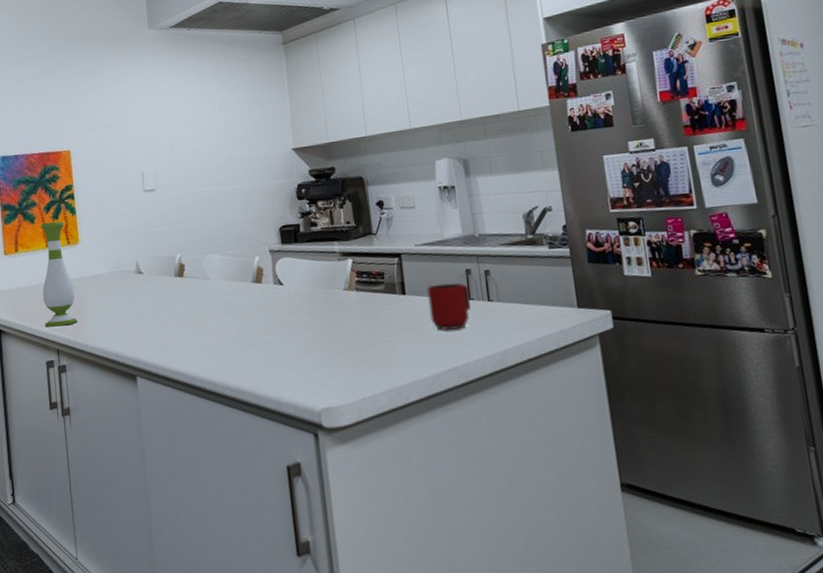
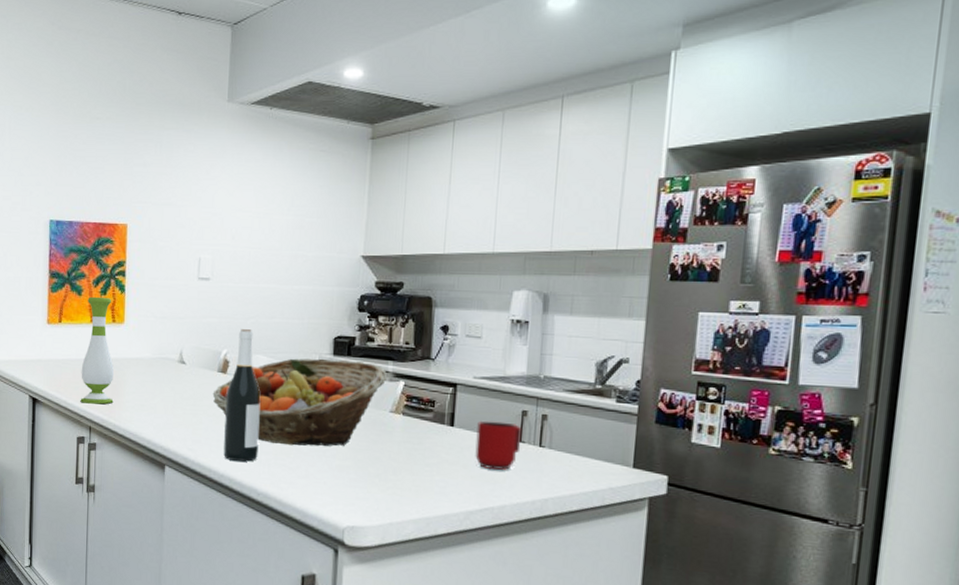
fruit basket: none [173,246,335,338] -> present [212,358,387,447]
wine bottle: none [186,231,226,361] -> present [223,329,261,462]

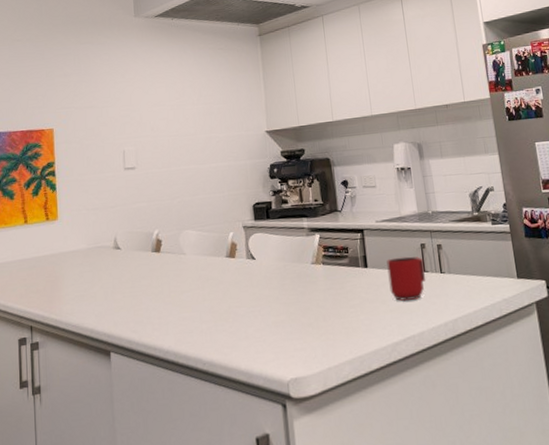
vase: present [80,296,115,405] -> none [18,197,53,304]
fruit basket: present [212,358,387,447] -> none [149,222,304,312]
wine bottle: present [223,329,261,462] -> none [162,208,199,335]

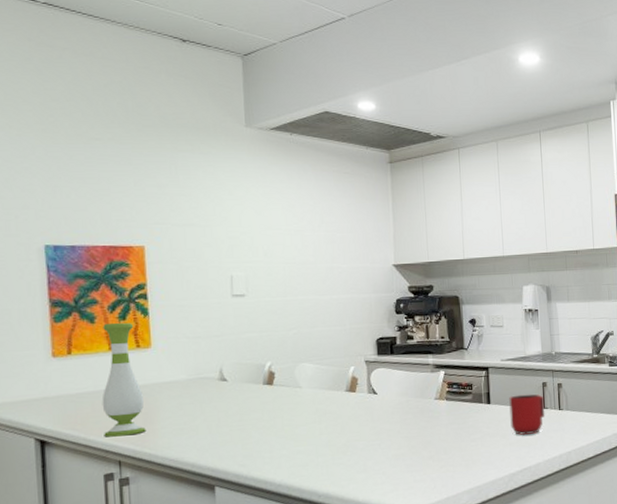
vase: none [18,197,53,304] -> present [102,322,147,437]

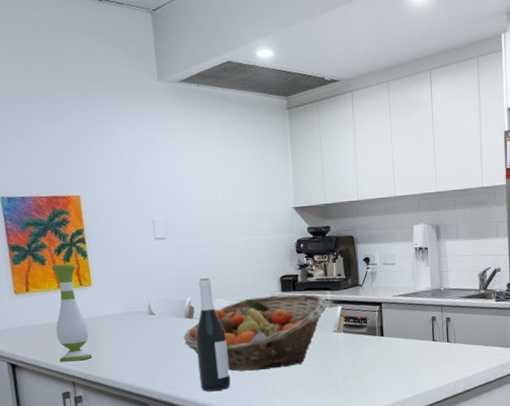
fruit basket: none [260,358,428,445] -> present [183,294,327,372]
wine bottle: none [275,340,315,469] -> present [195,278,231,391]
mug: present [509,394,545,436] -> none [401,327,434,366]

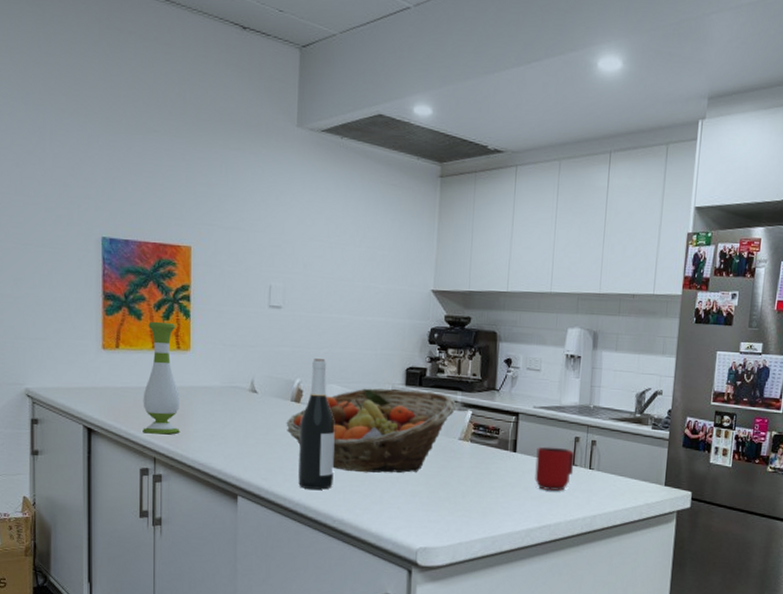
mug: none [401,327,434,366] -> present [535,446,575,491]

